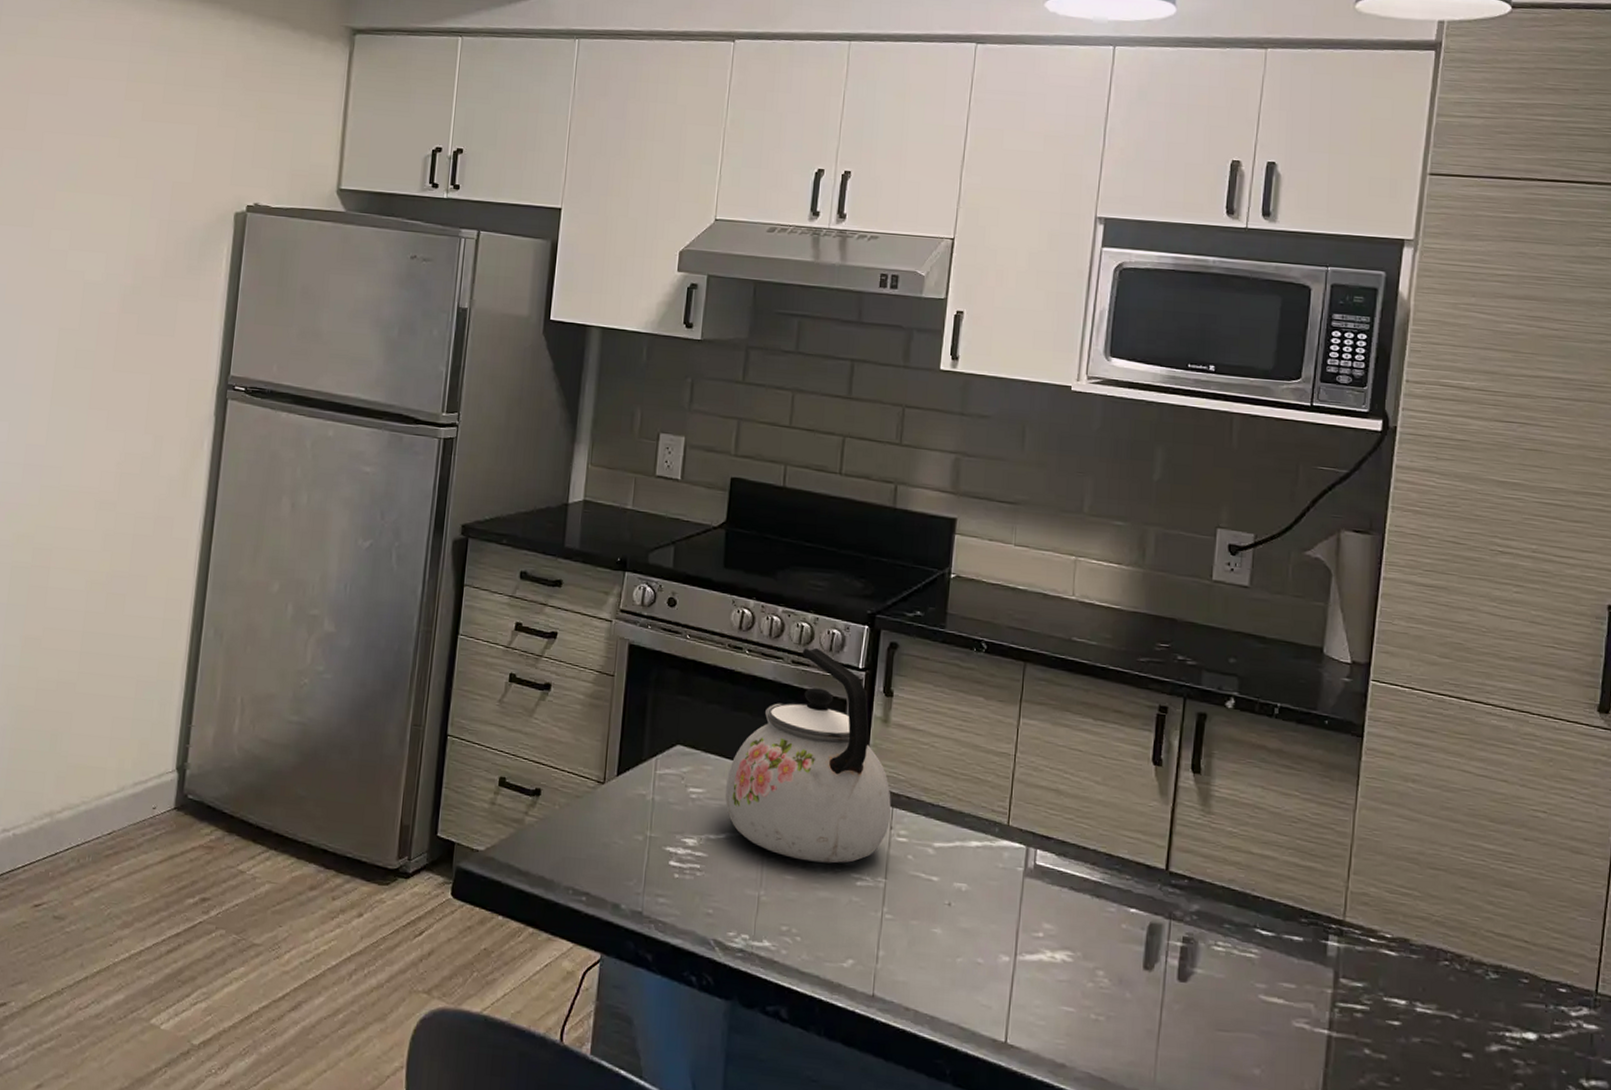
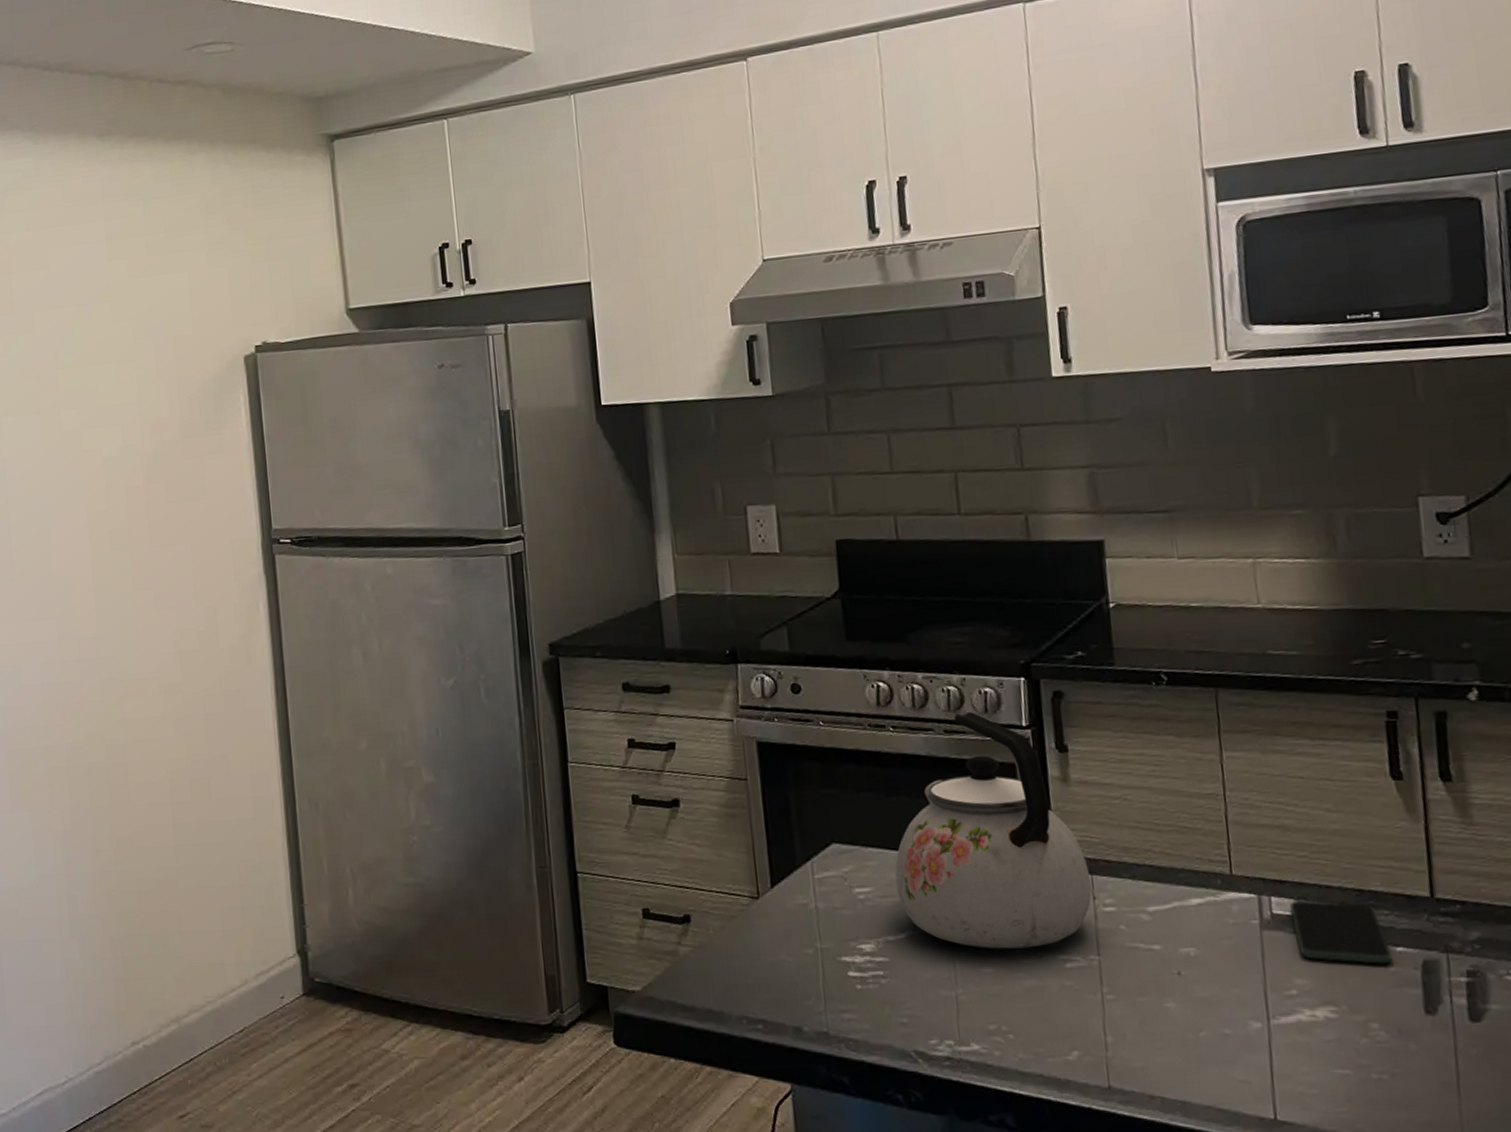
smartphone: none [1051,855,1126,922] -> present [1290,900,1393,964]

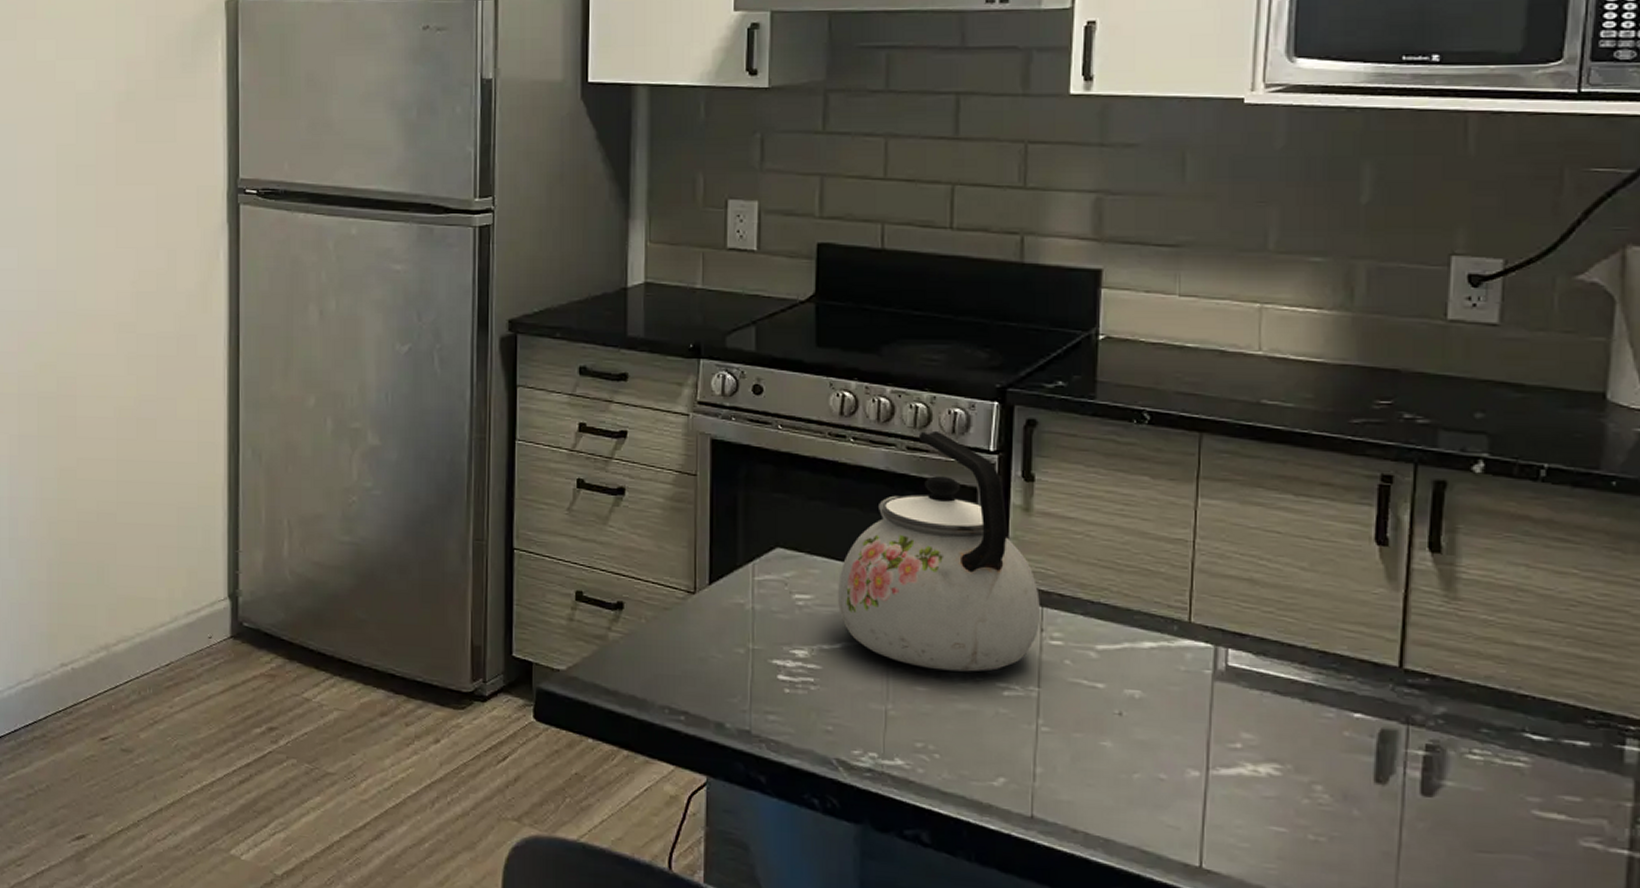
smartphone: present [1290,900,1393,964] -> none [1247,655,1349,729]

